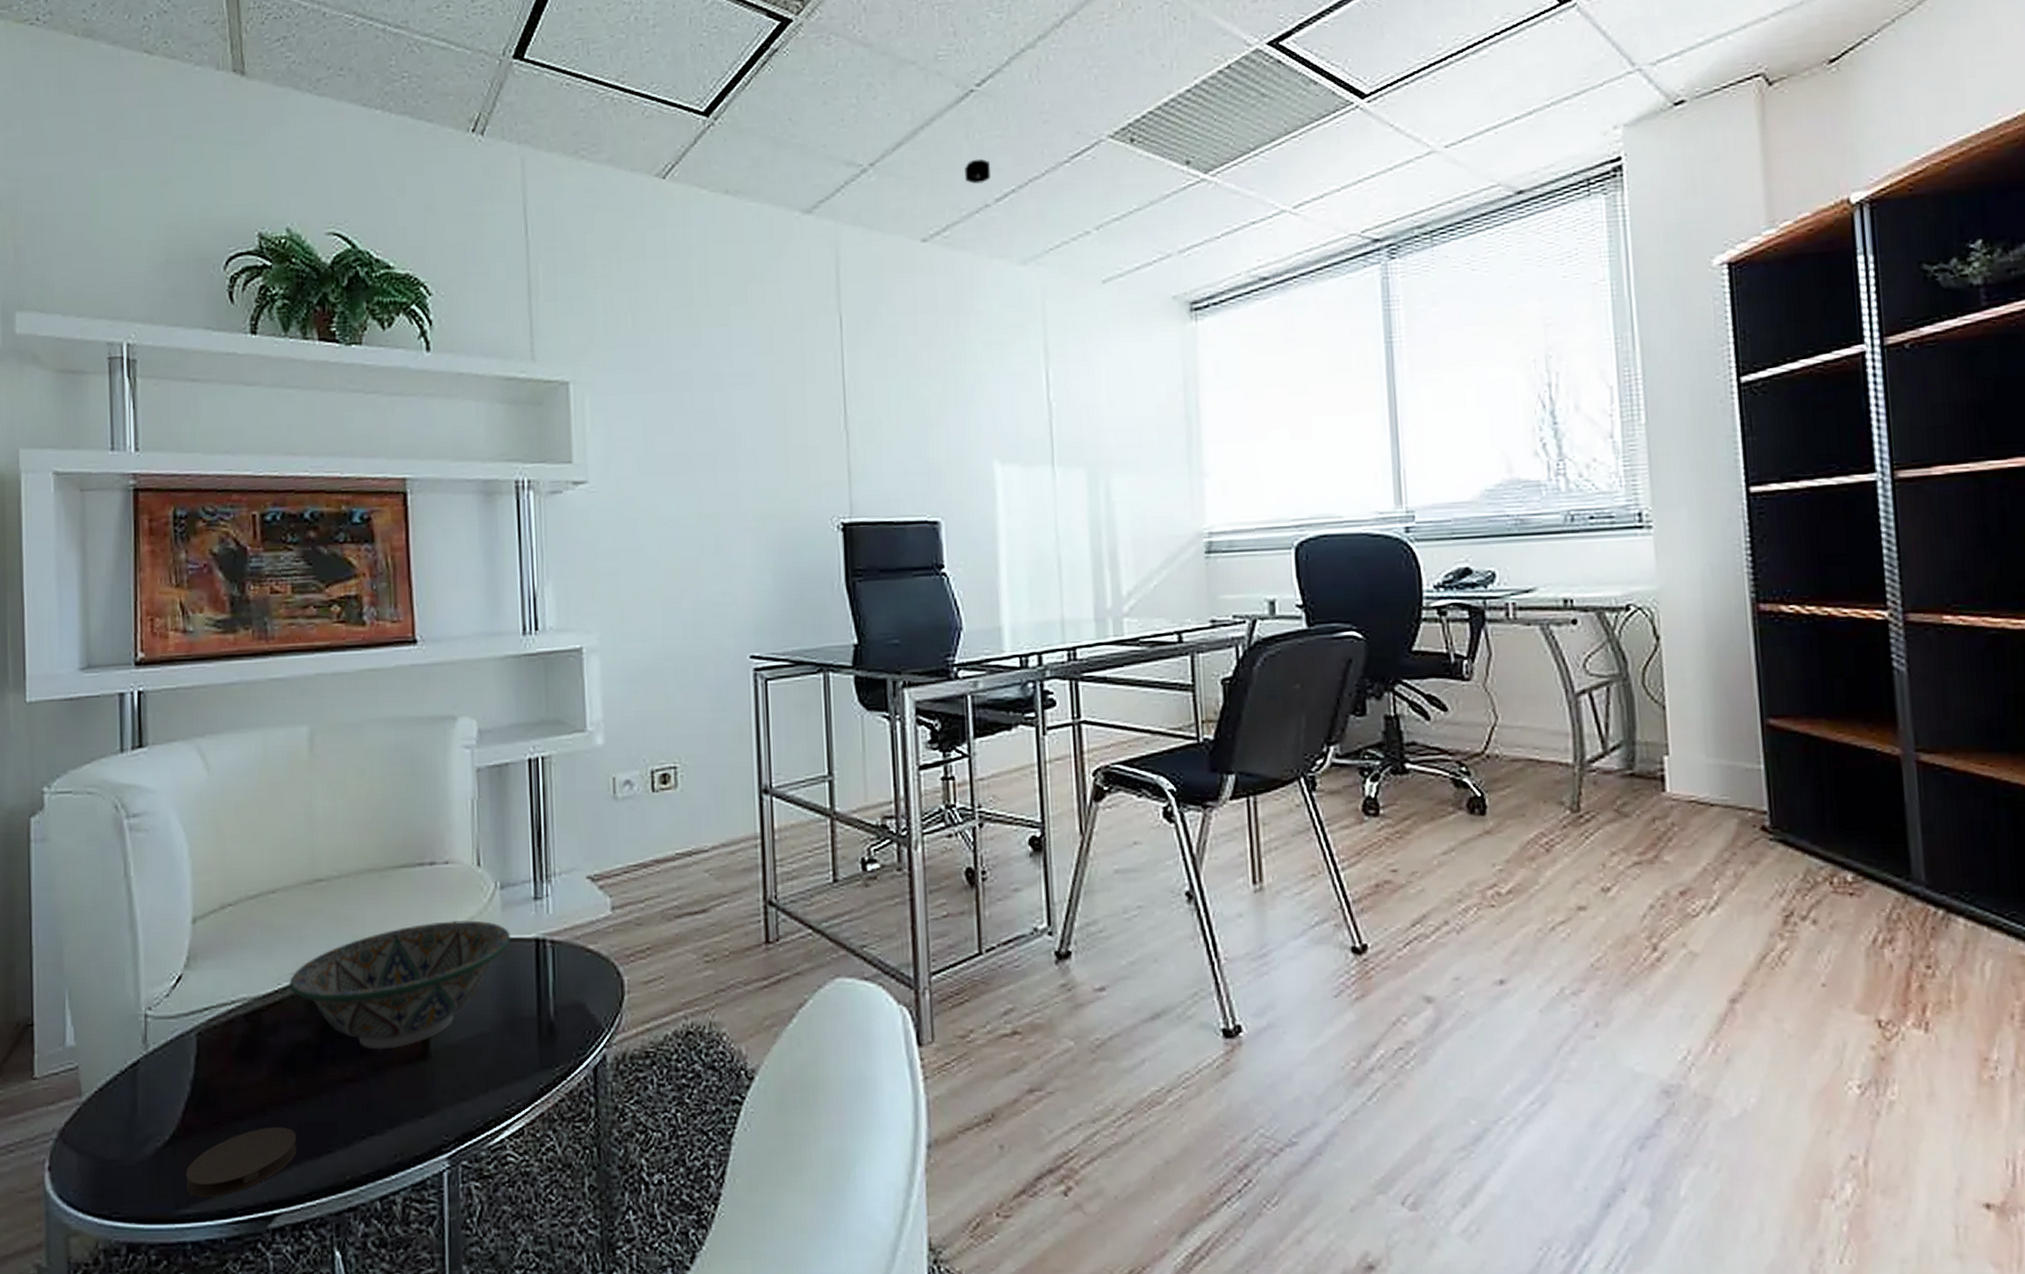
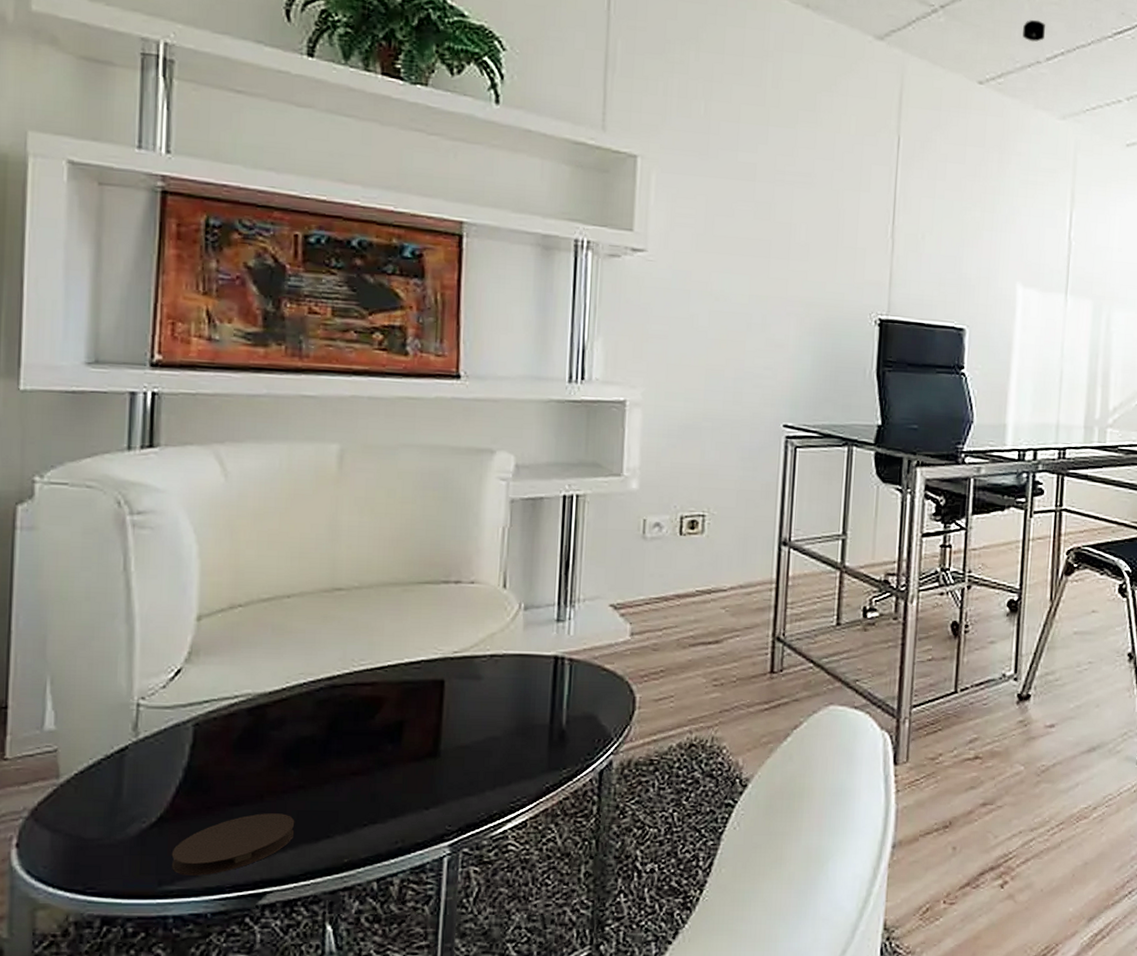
decorative bowl: present [289,920,510,1050] -> none [298,635,530,747]

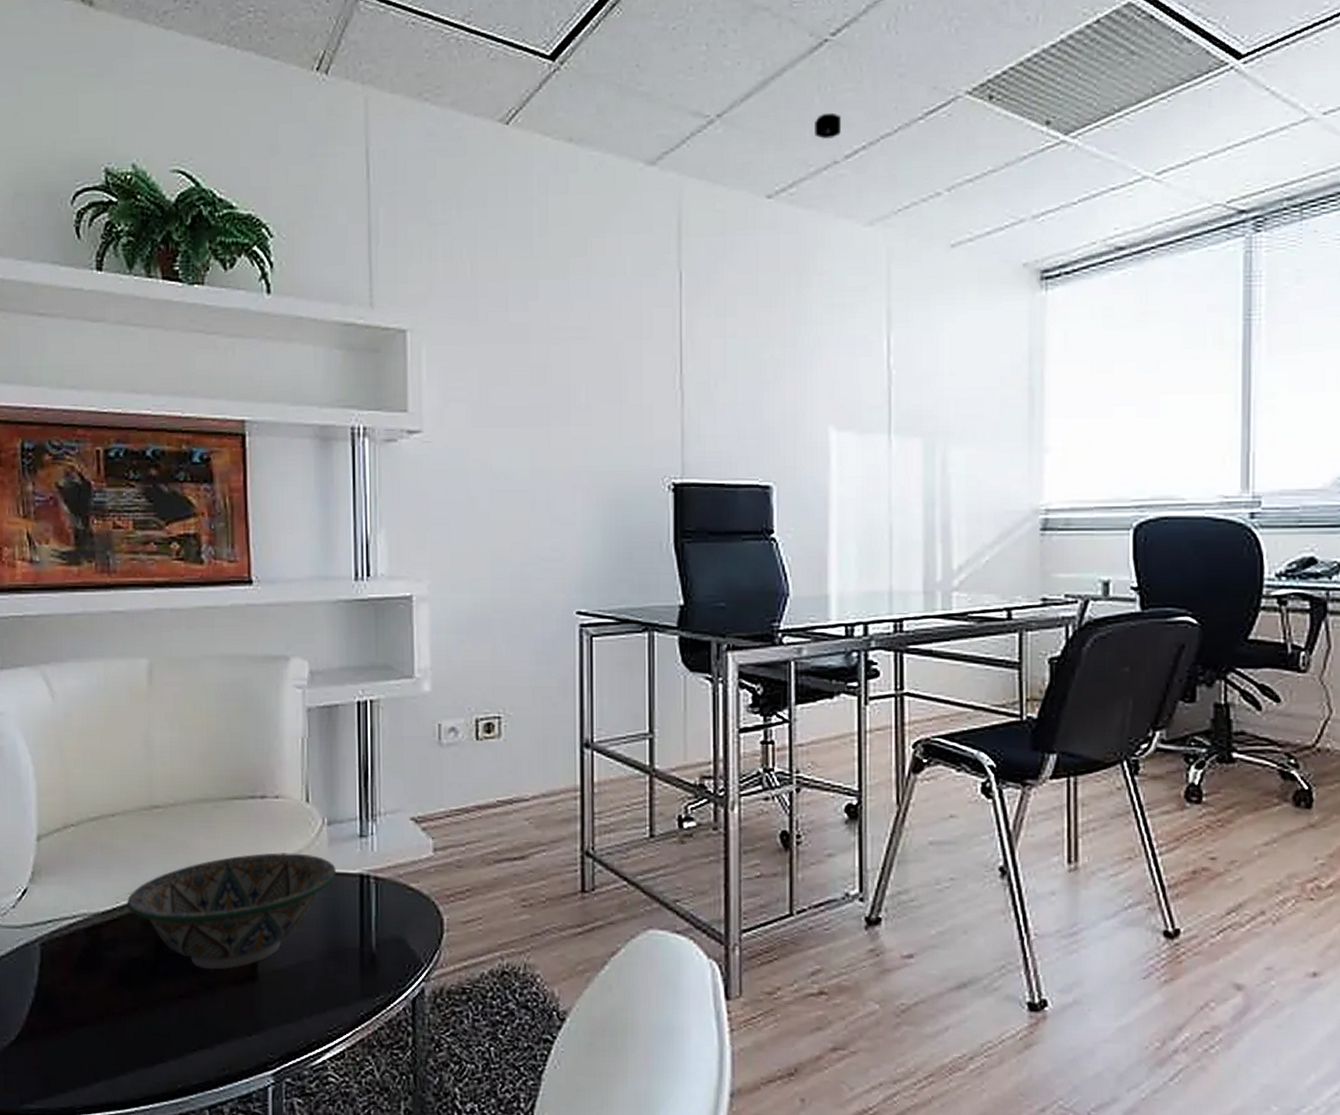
coaster: present [171,813,295,876] -> none [29,1035,133,1096]
decorative bowl: none [298,635,530,747] -> present [126,853,336,970]

